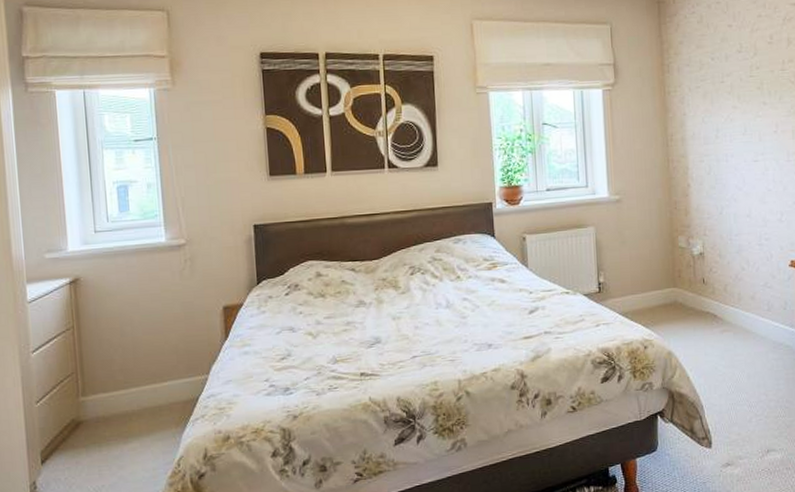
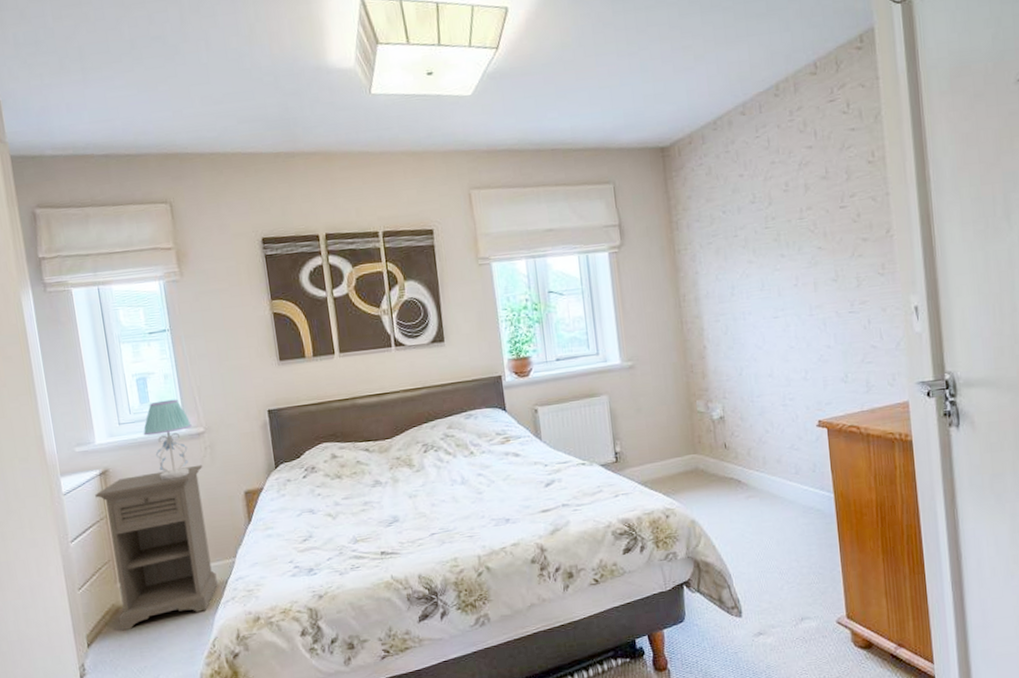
nightstand: none [63,277,188,448] -> present [95,464,218,631]
table lamp: none [120,209,173,292] -> present [143,399,192,480]

